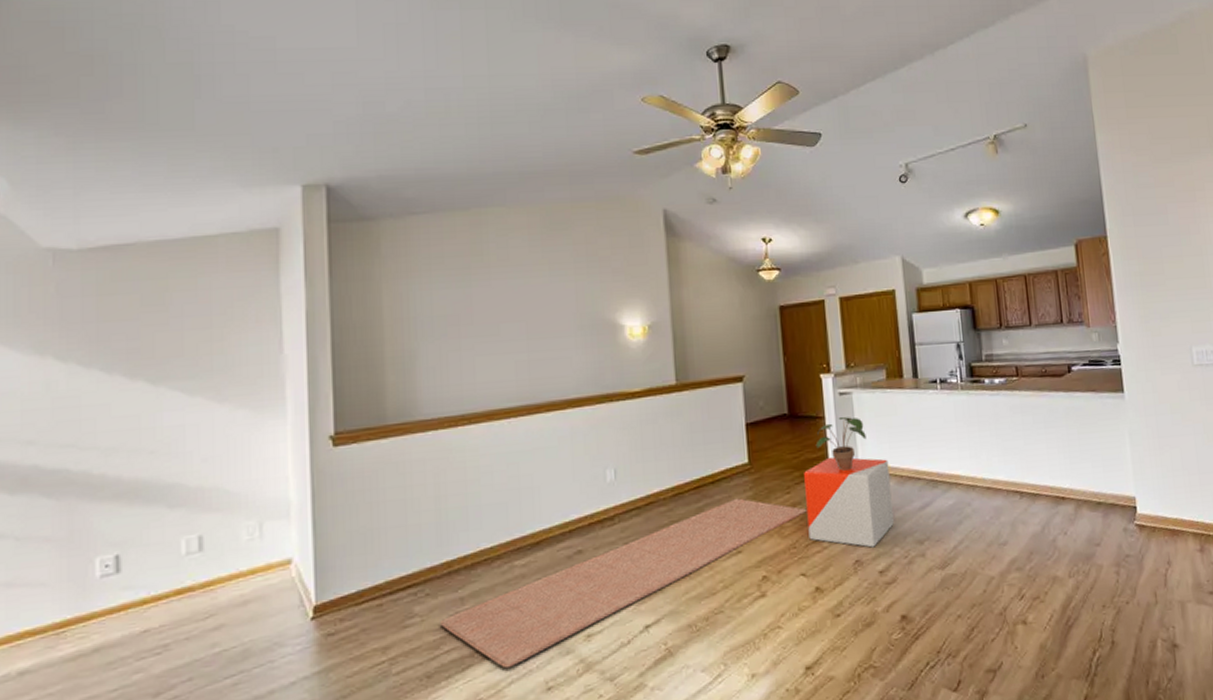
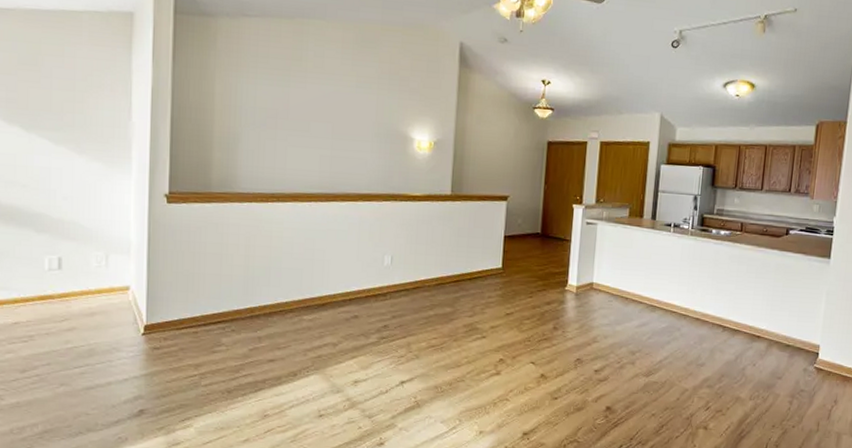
rug: present [439,498,808,669] -> none [240,294,545,396]
stool: present [804,457,894,548] -> none [542,273,618,351]
potted plant: present [816,416,866,471] -> none [560,242,603,287]

